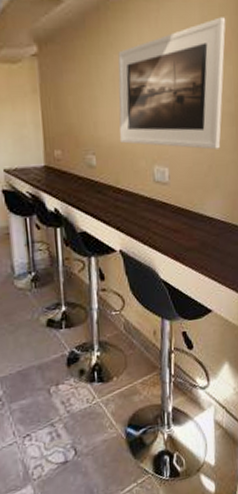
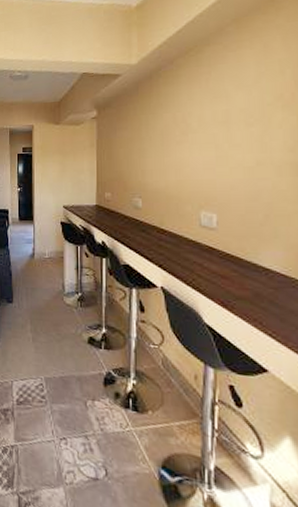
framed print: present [118,17,226,150] -> none [165,71,288,199]

